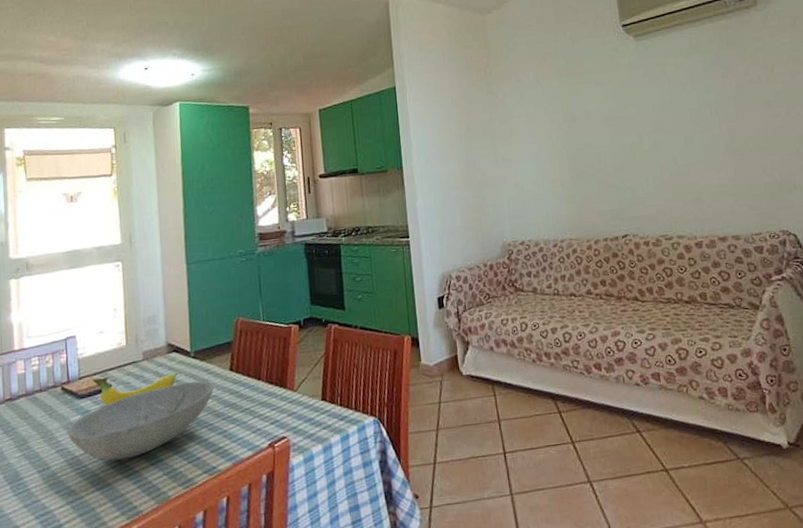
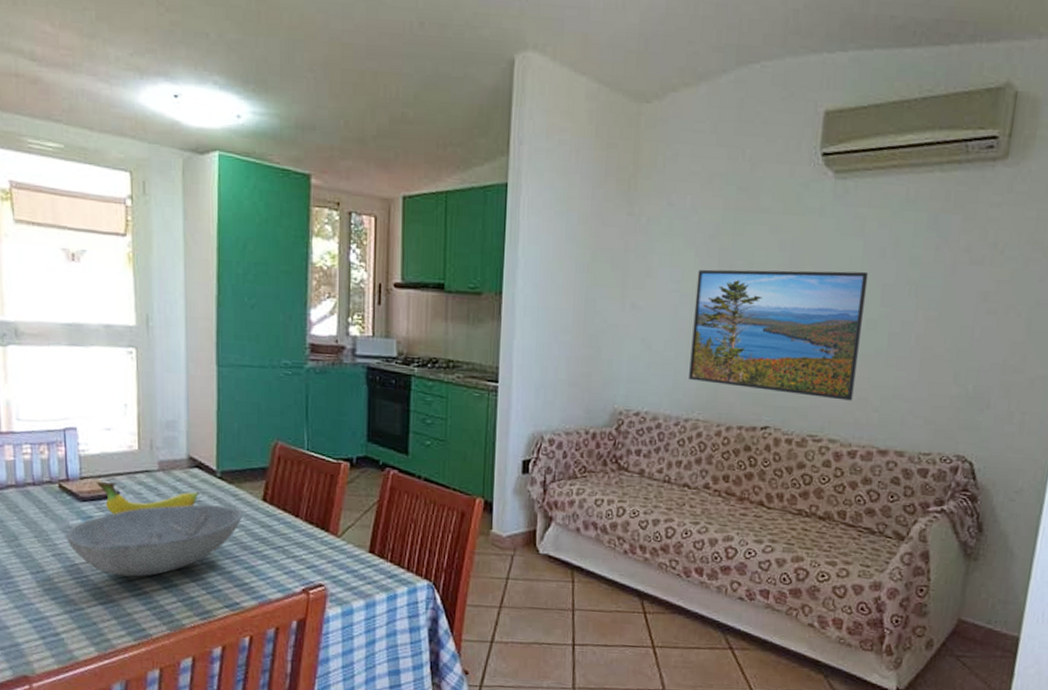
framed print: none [548,103,689,209] -> present [689,269,869,401]

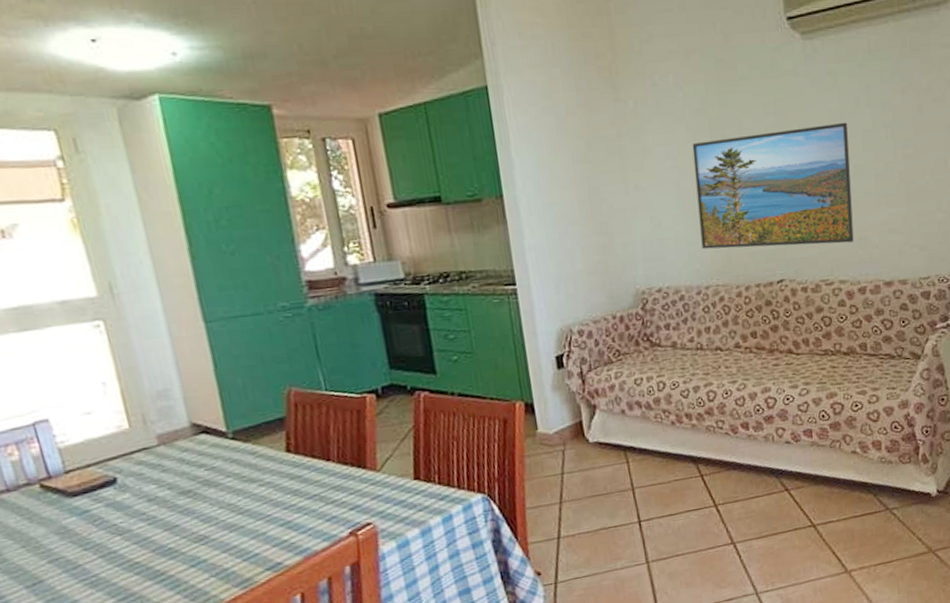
bowl: present [66,505,243,577] -> none [61,466,267,567]
fruit: present [96,482,199,515] -> none [85,458,212,503]

